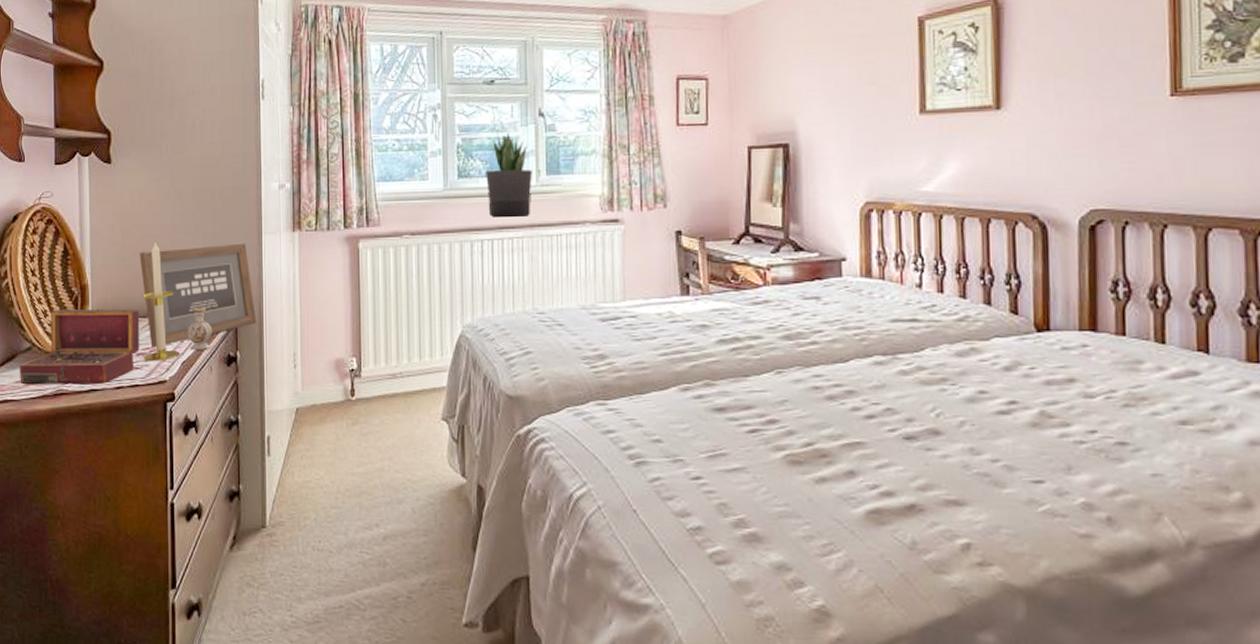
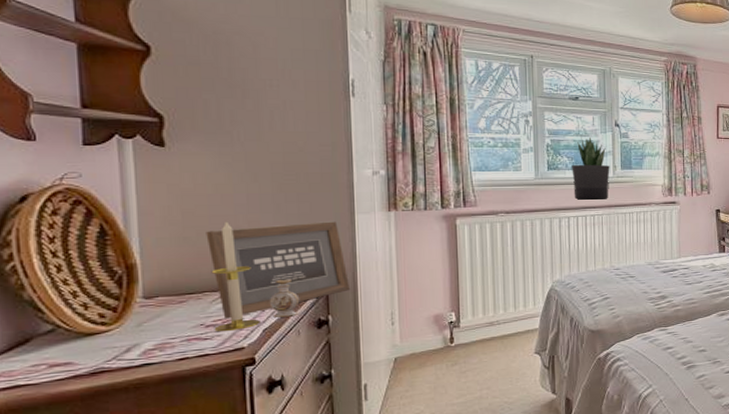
wooden box: present [19,309,139,385] -> none [36,285,209,368]

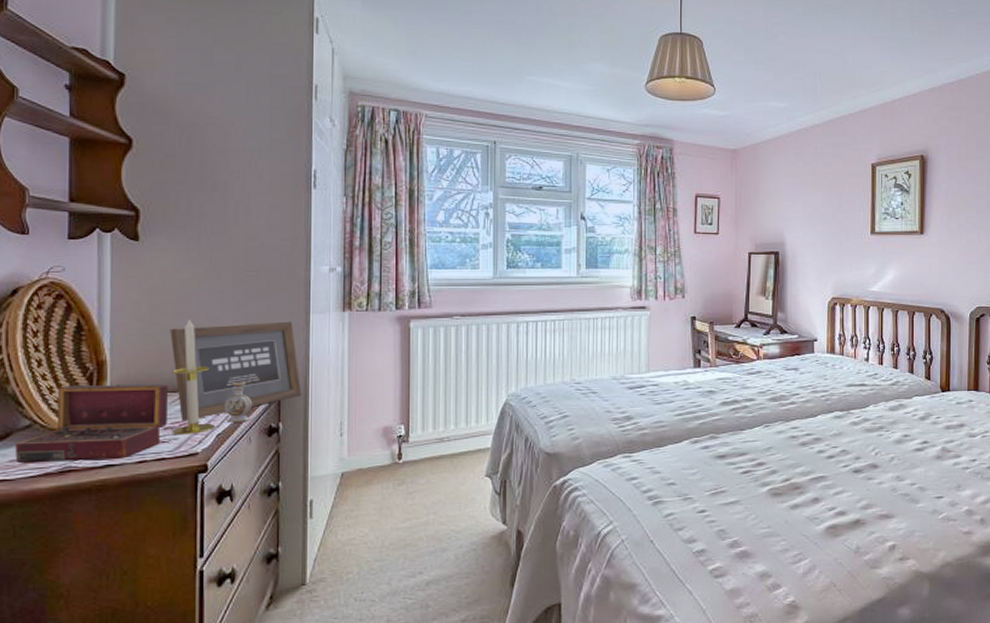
wooden box: none [36,285,209,368] -> present [14,385,168,464]
planter: present [572,137,610,200] -> none [532,231,574,302]

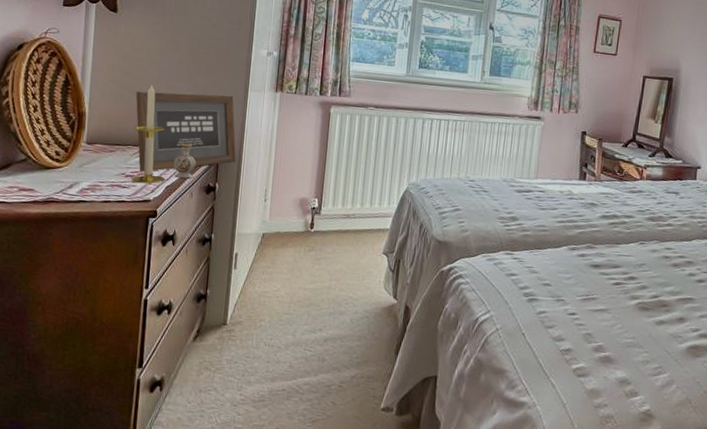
wooden box: present [14,385,168,464] -> none [13,130,131,197]

